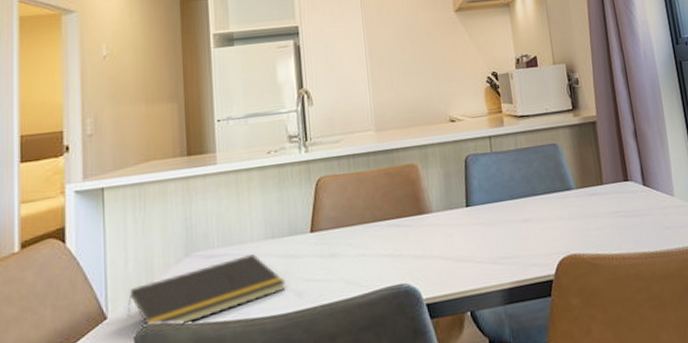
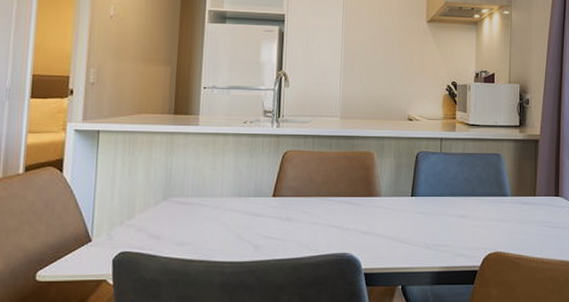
notepad: present [127,254,286,328] -> none [108,207,246,257]

